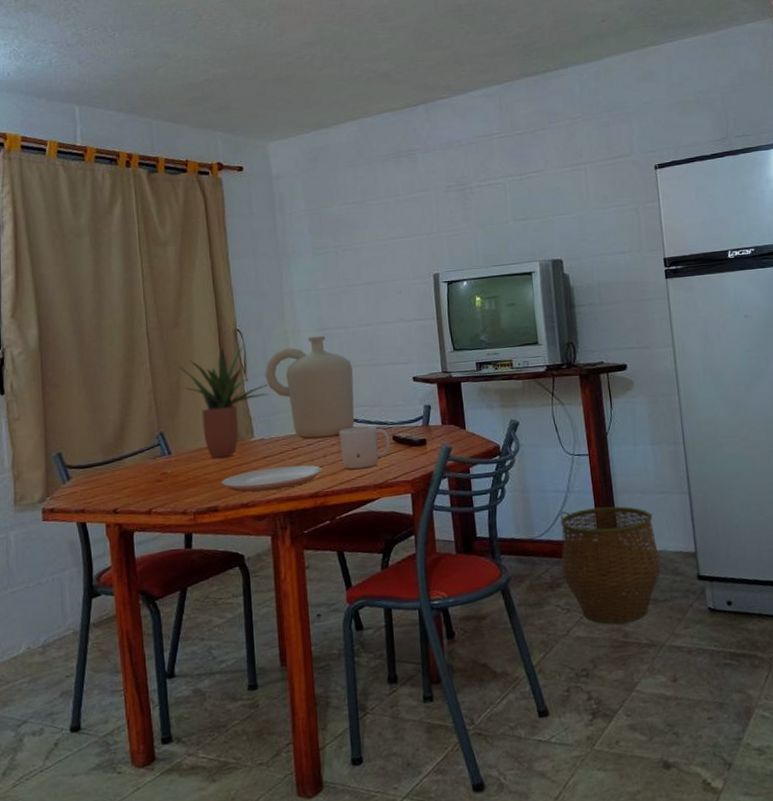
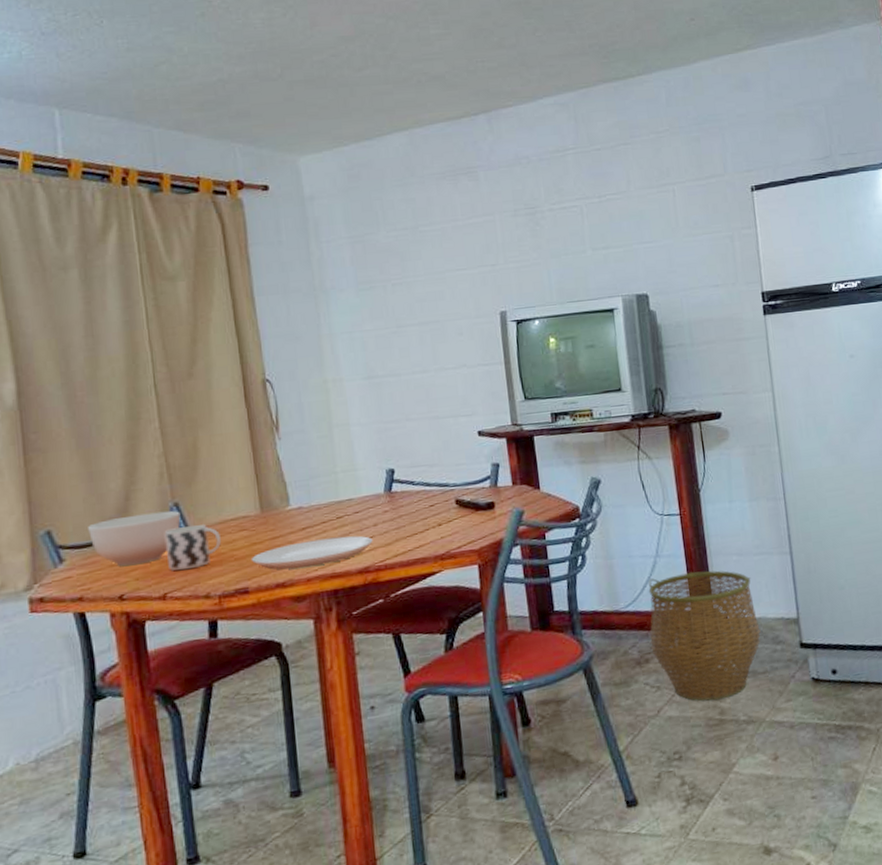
bowl: none [91,439,165,485] -> present [88,511,181,567]
cup: none [151,451,198,490] -> present [164,524,222,571]
potted plant: present [180,345,270,458] -> none [197,398,308,531]
water jug: present [265,335,355,440] -> none [301,385,410,507]
mug: present [338,426,391,470] -> none [391,488,453,540]

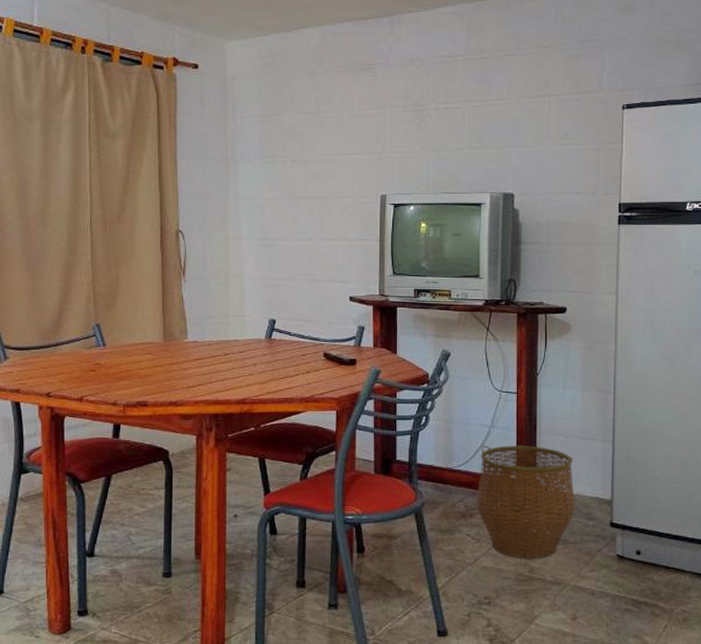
bowl: present [88,511,181,567] -> none [28,329,100,370]
cup: present [164,524,222,571] -> none [86,344,131,380]
plate: present [252,535,373,570] -> none [153,370,251,391]

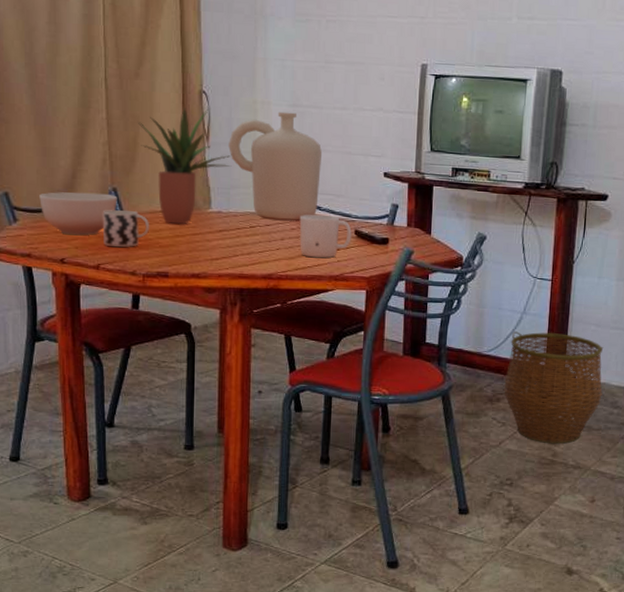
bowl: none [28,329,100,370] -> present [39,192,117,236]
cup: none [86,344,131,380] -> present [102,210,150,248]
potted plant: none [120,247,207,354] -> present [138,108,232,224]
water jug: none [203,245,291,347] -> present [229,111,323,222]
mug: none [270,339,321,381] -> present [299,214,352,258]

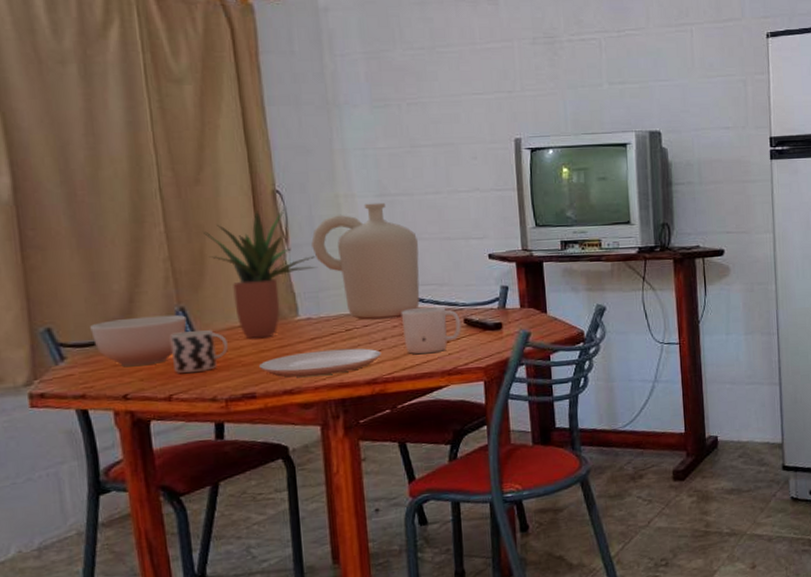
plate: none [174,242,279,265] -> present [259,348,382,378]
basket: present [504,331,604,444] -> none [645,397,747,515]

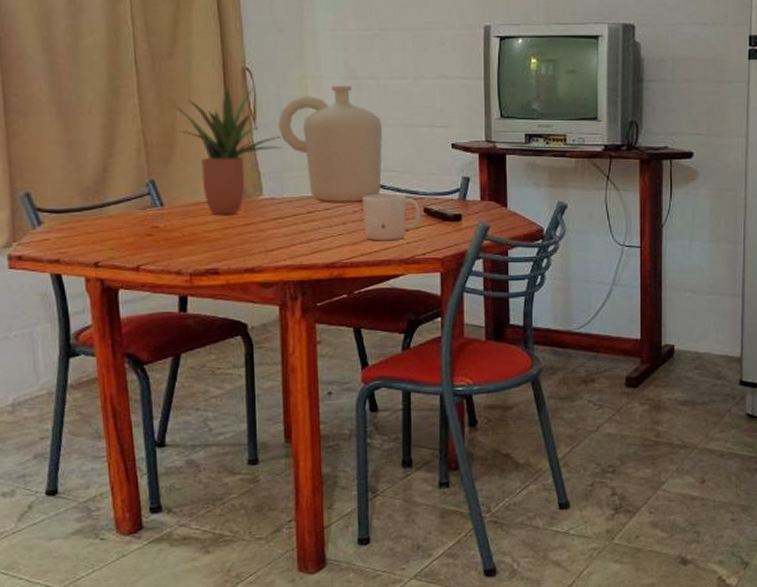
bowl: present [90,315,187,367] -> none [66,187,156,235]
cup: present [169,330,229,374] -> none [139,204,195,246]
plate: present [259,348,382,378] -> none [223,231,341,256]

